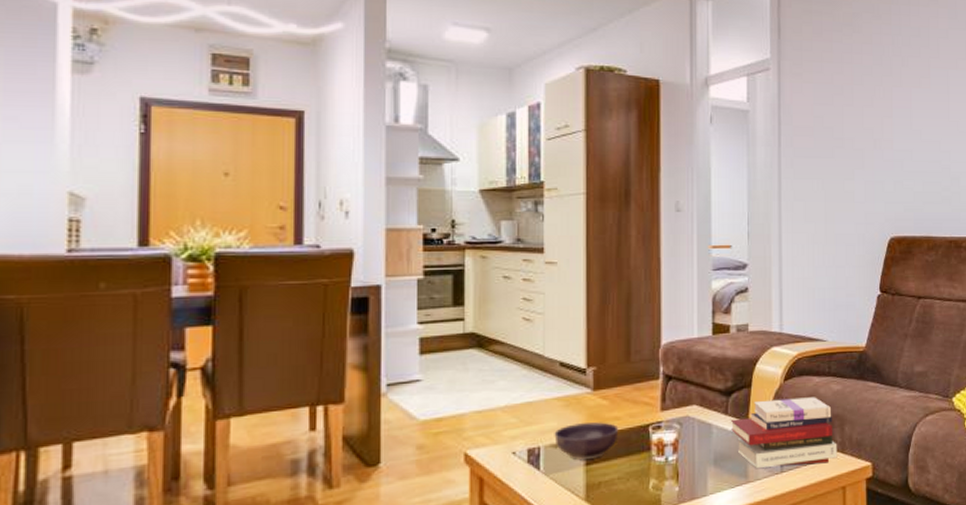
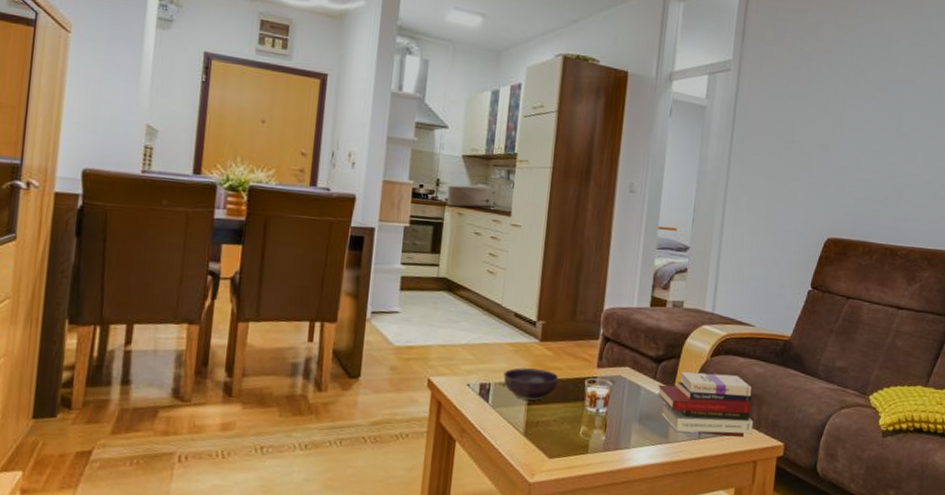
toaster: none [465,221,524,251] -> present [446,184,496,209]

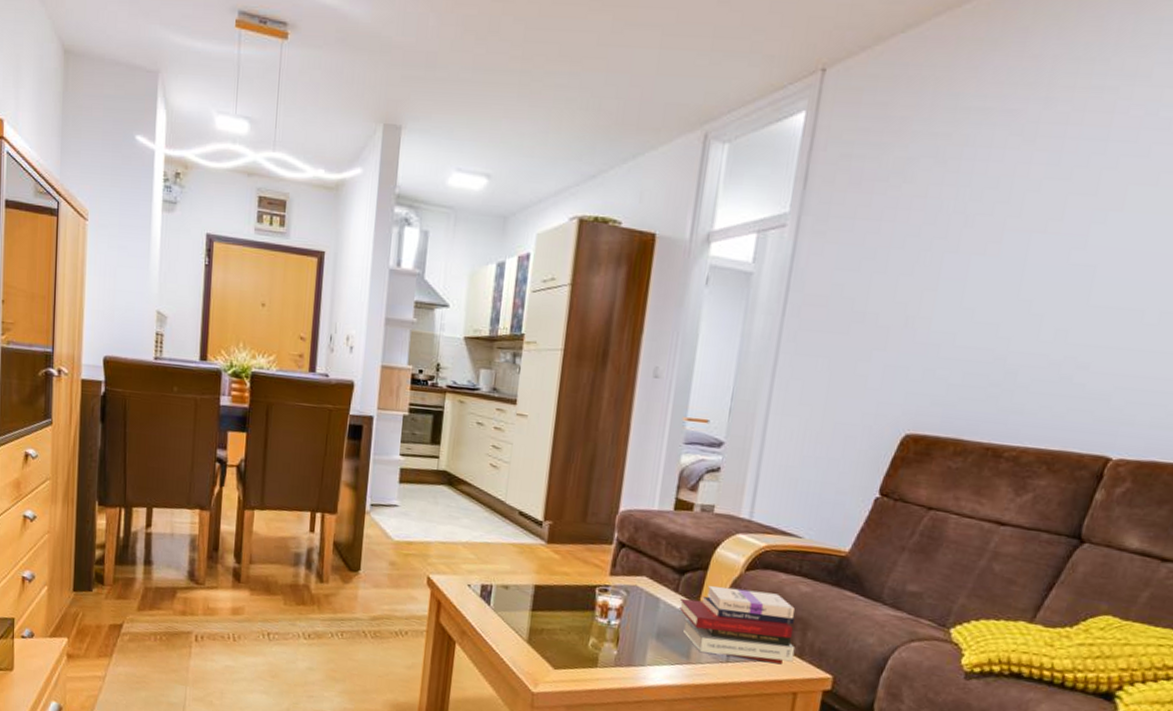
toaster: present [446,184,496,209] -> none [447,369,500,397]
bowl: present [503,368,559,400] -> none [506,570,567,606]

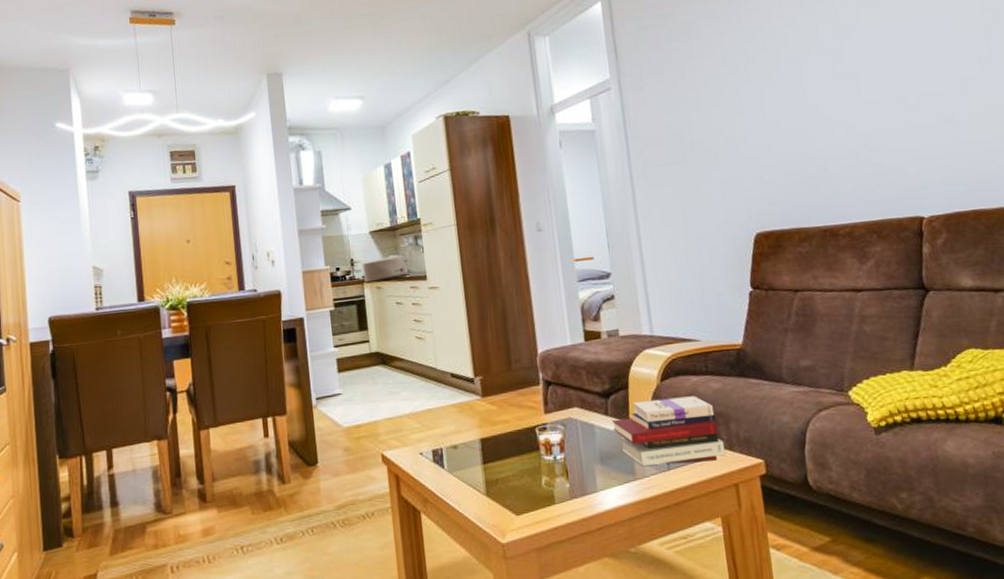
toaster: none [447,369,500,397] -> present [361,254,408,284]

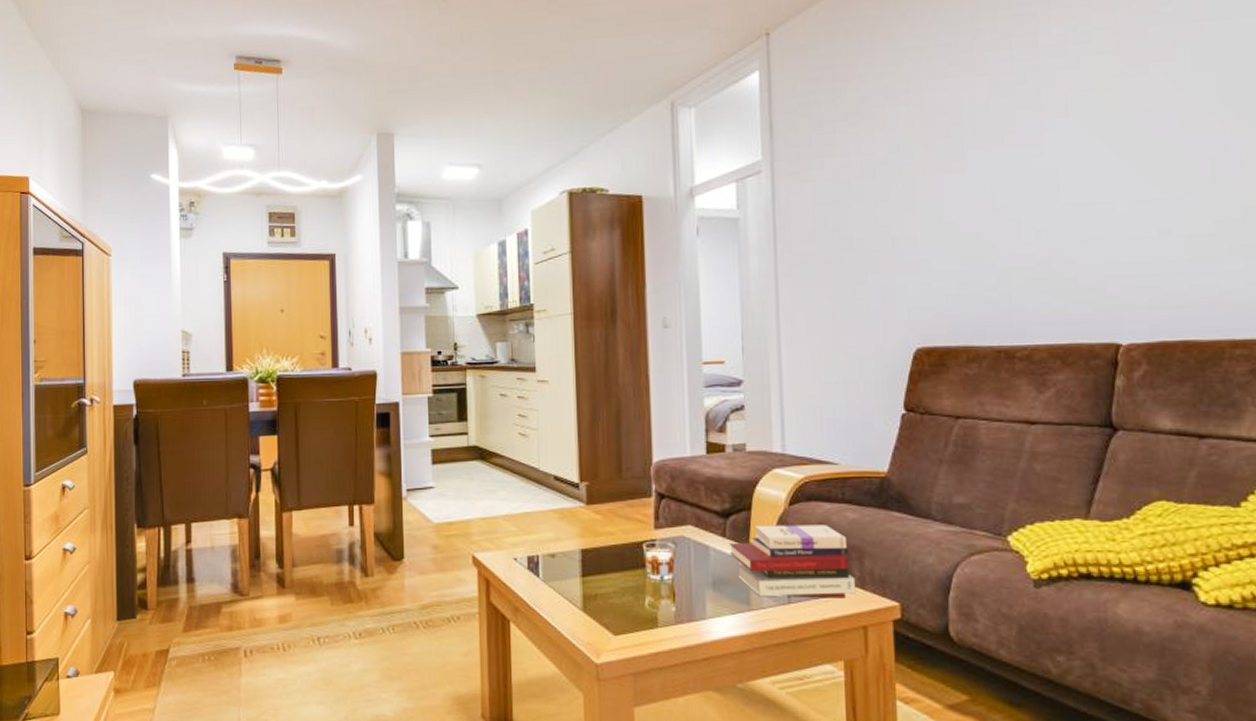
toaster: present [361,254,408,284] -> none [466,342,517,371]

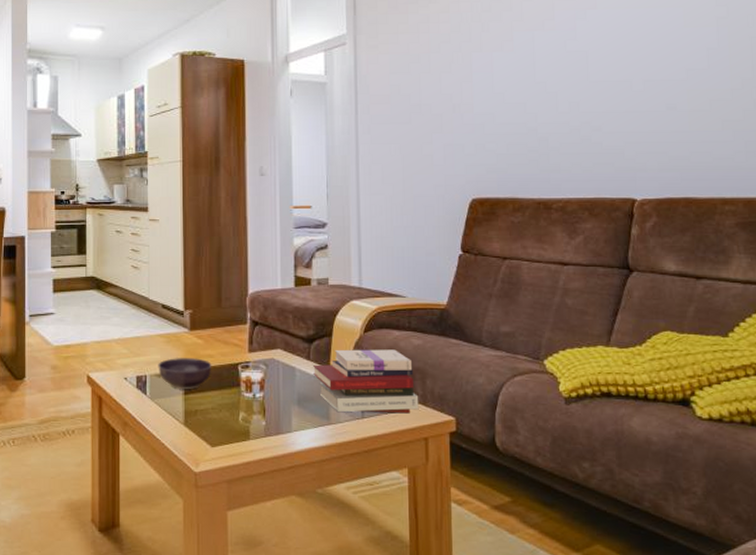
bowl: none [551,536,613,570] -> present [158,358,212,389]

